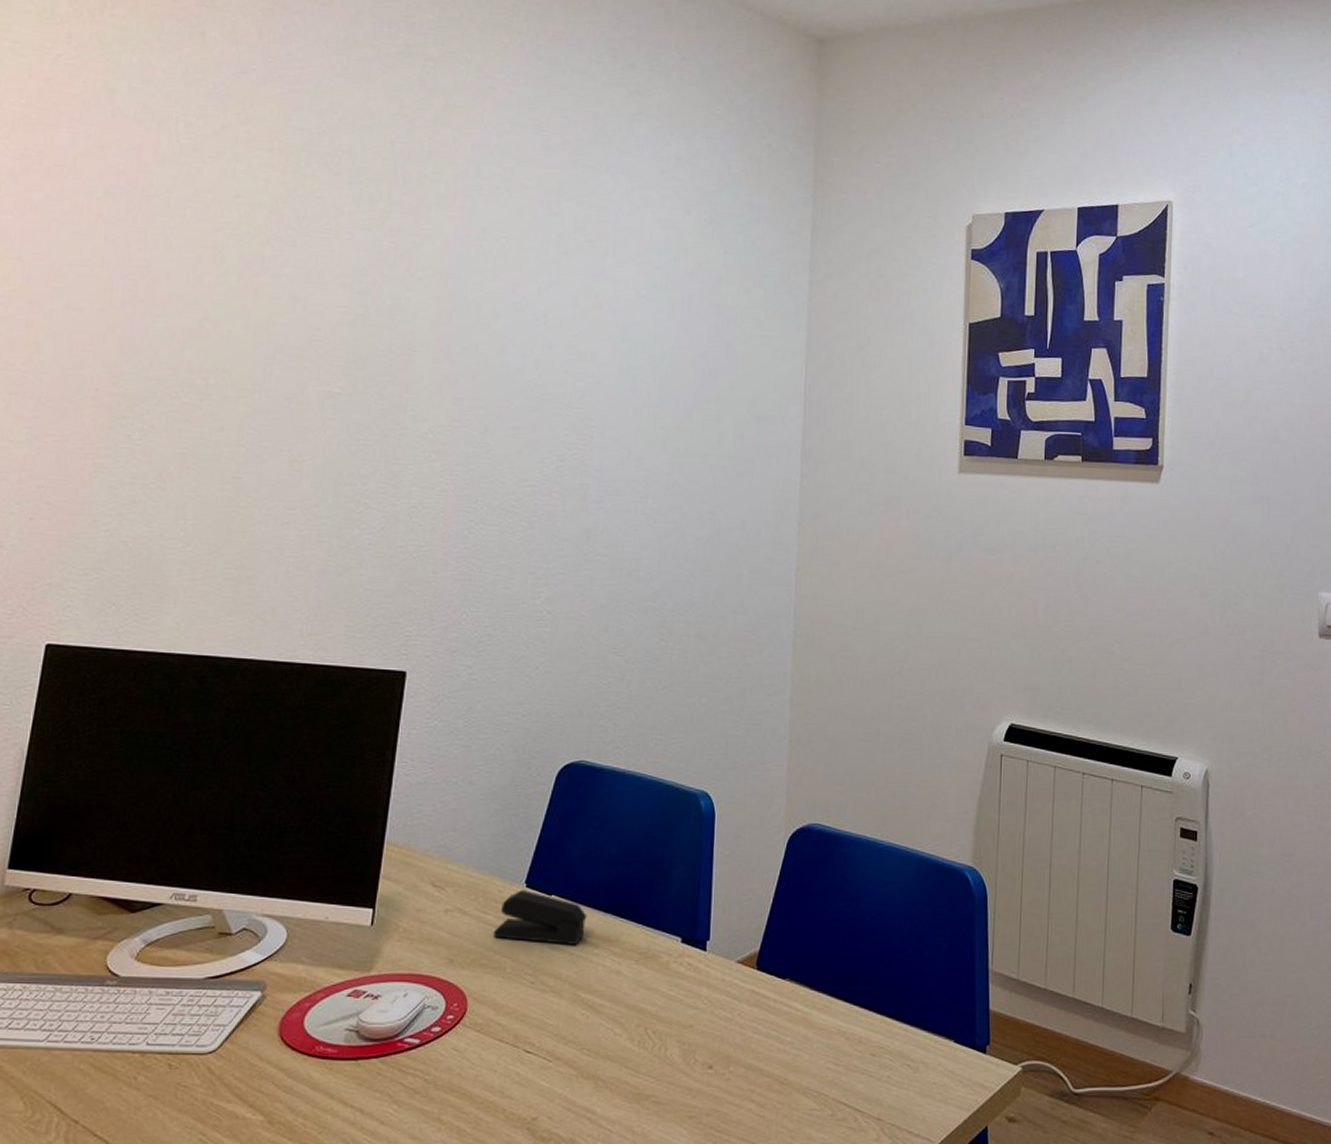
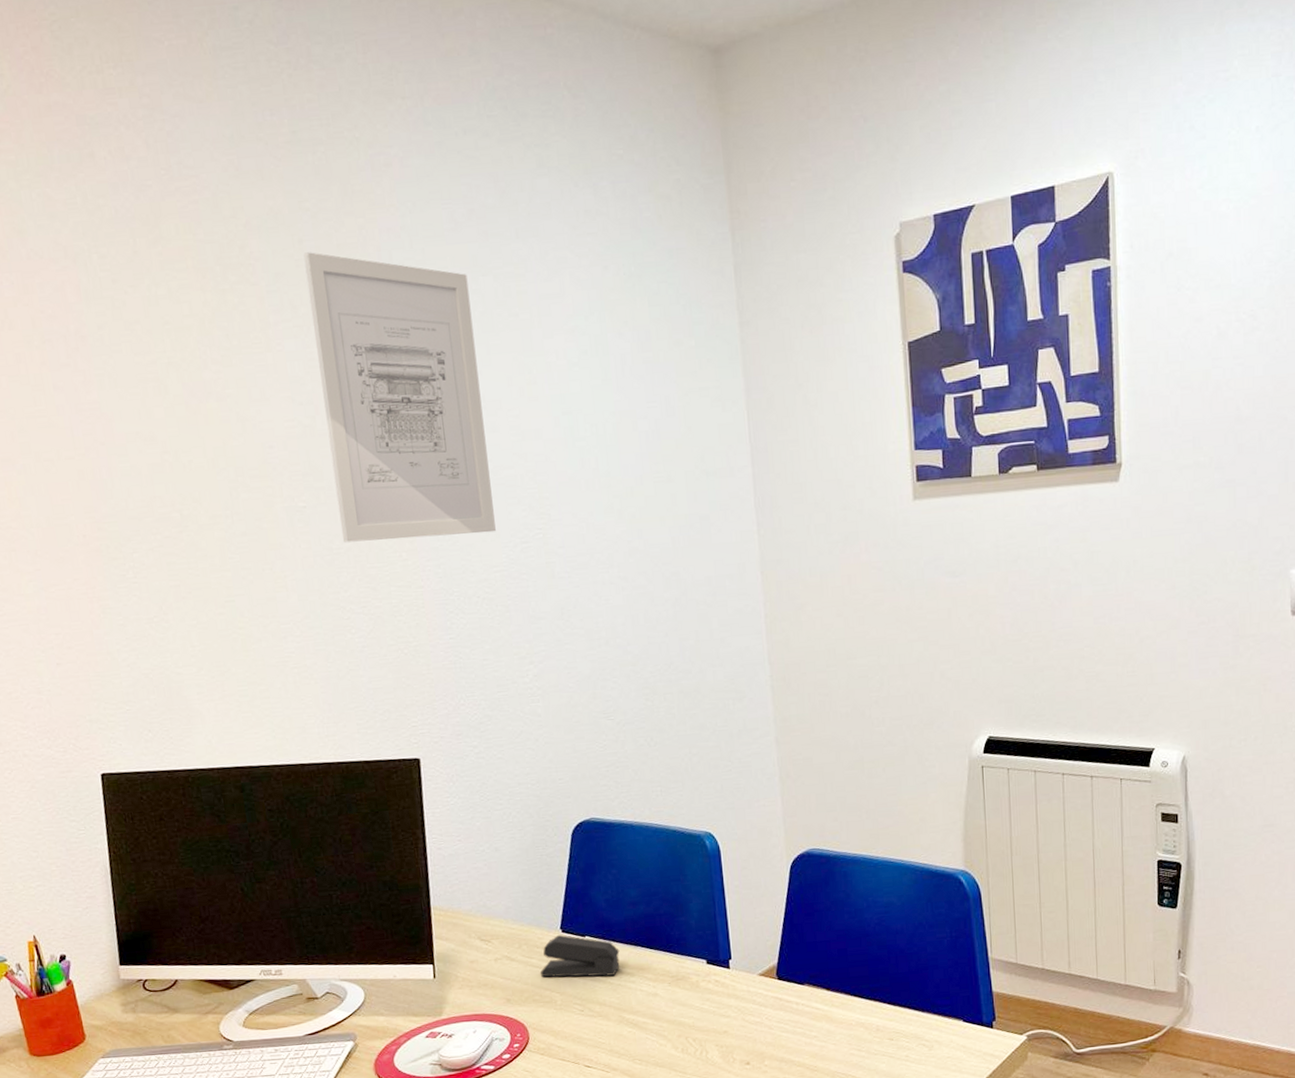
wall art: none [372,153,551,446] -> present [303,252,496,543]

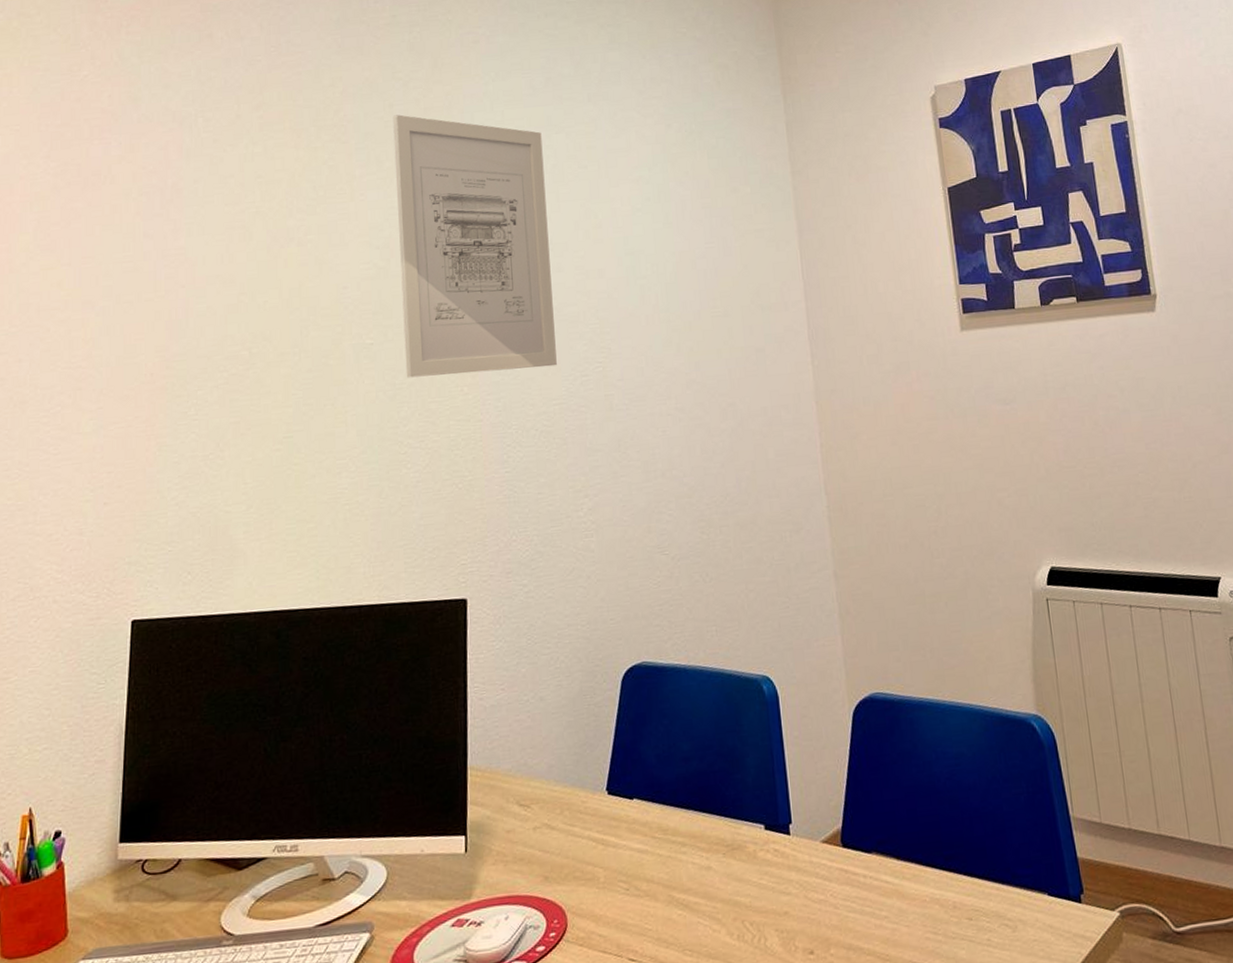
stapler: present [541,934,620,978] -> none [583,797,670,849]

